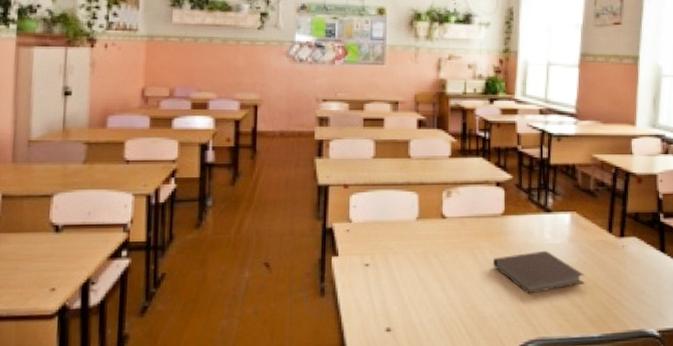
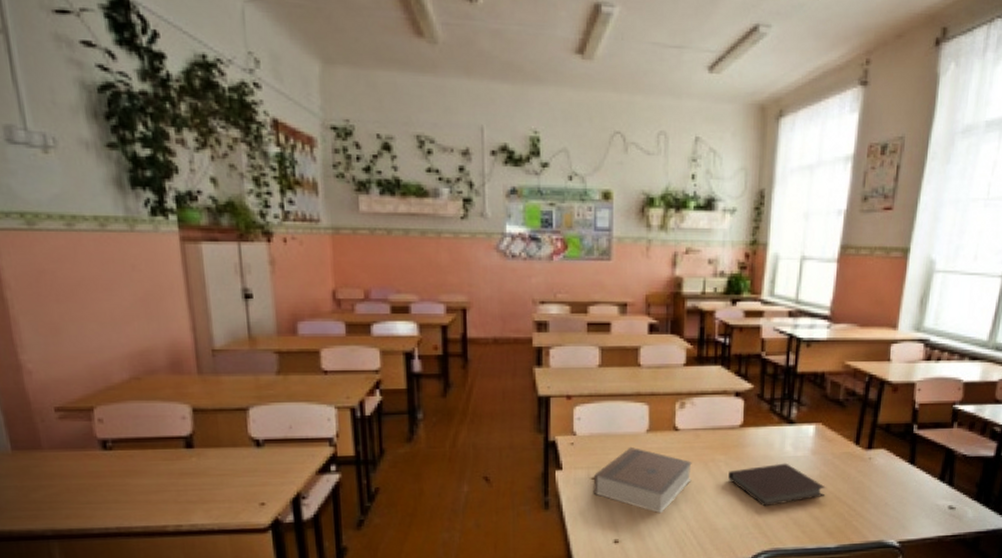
book: none [367,233,459,301] -> present [593,446,692,514]

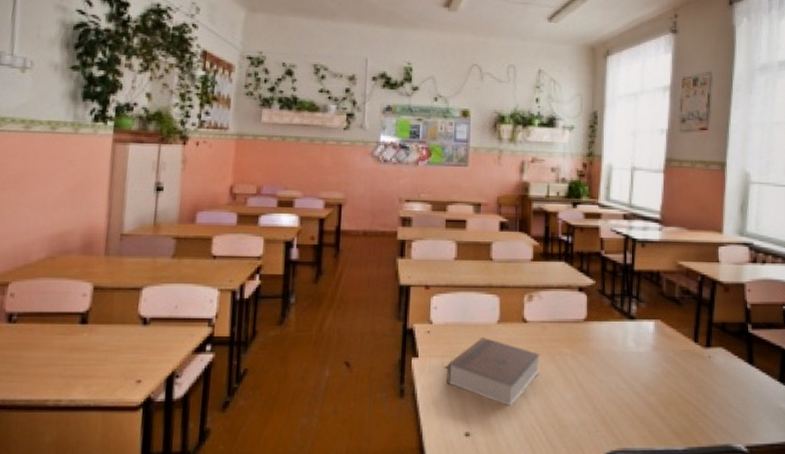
notebook: present [728,463,826,507] -> none [575,358,669,403]

